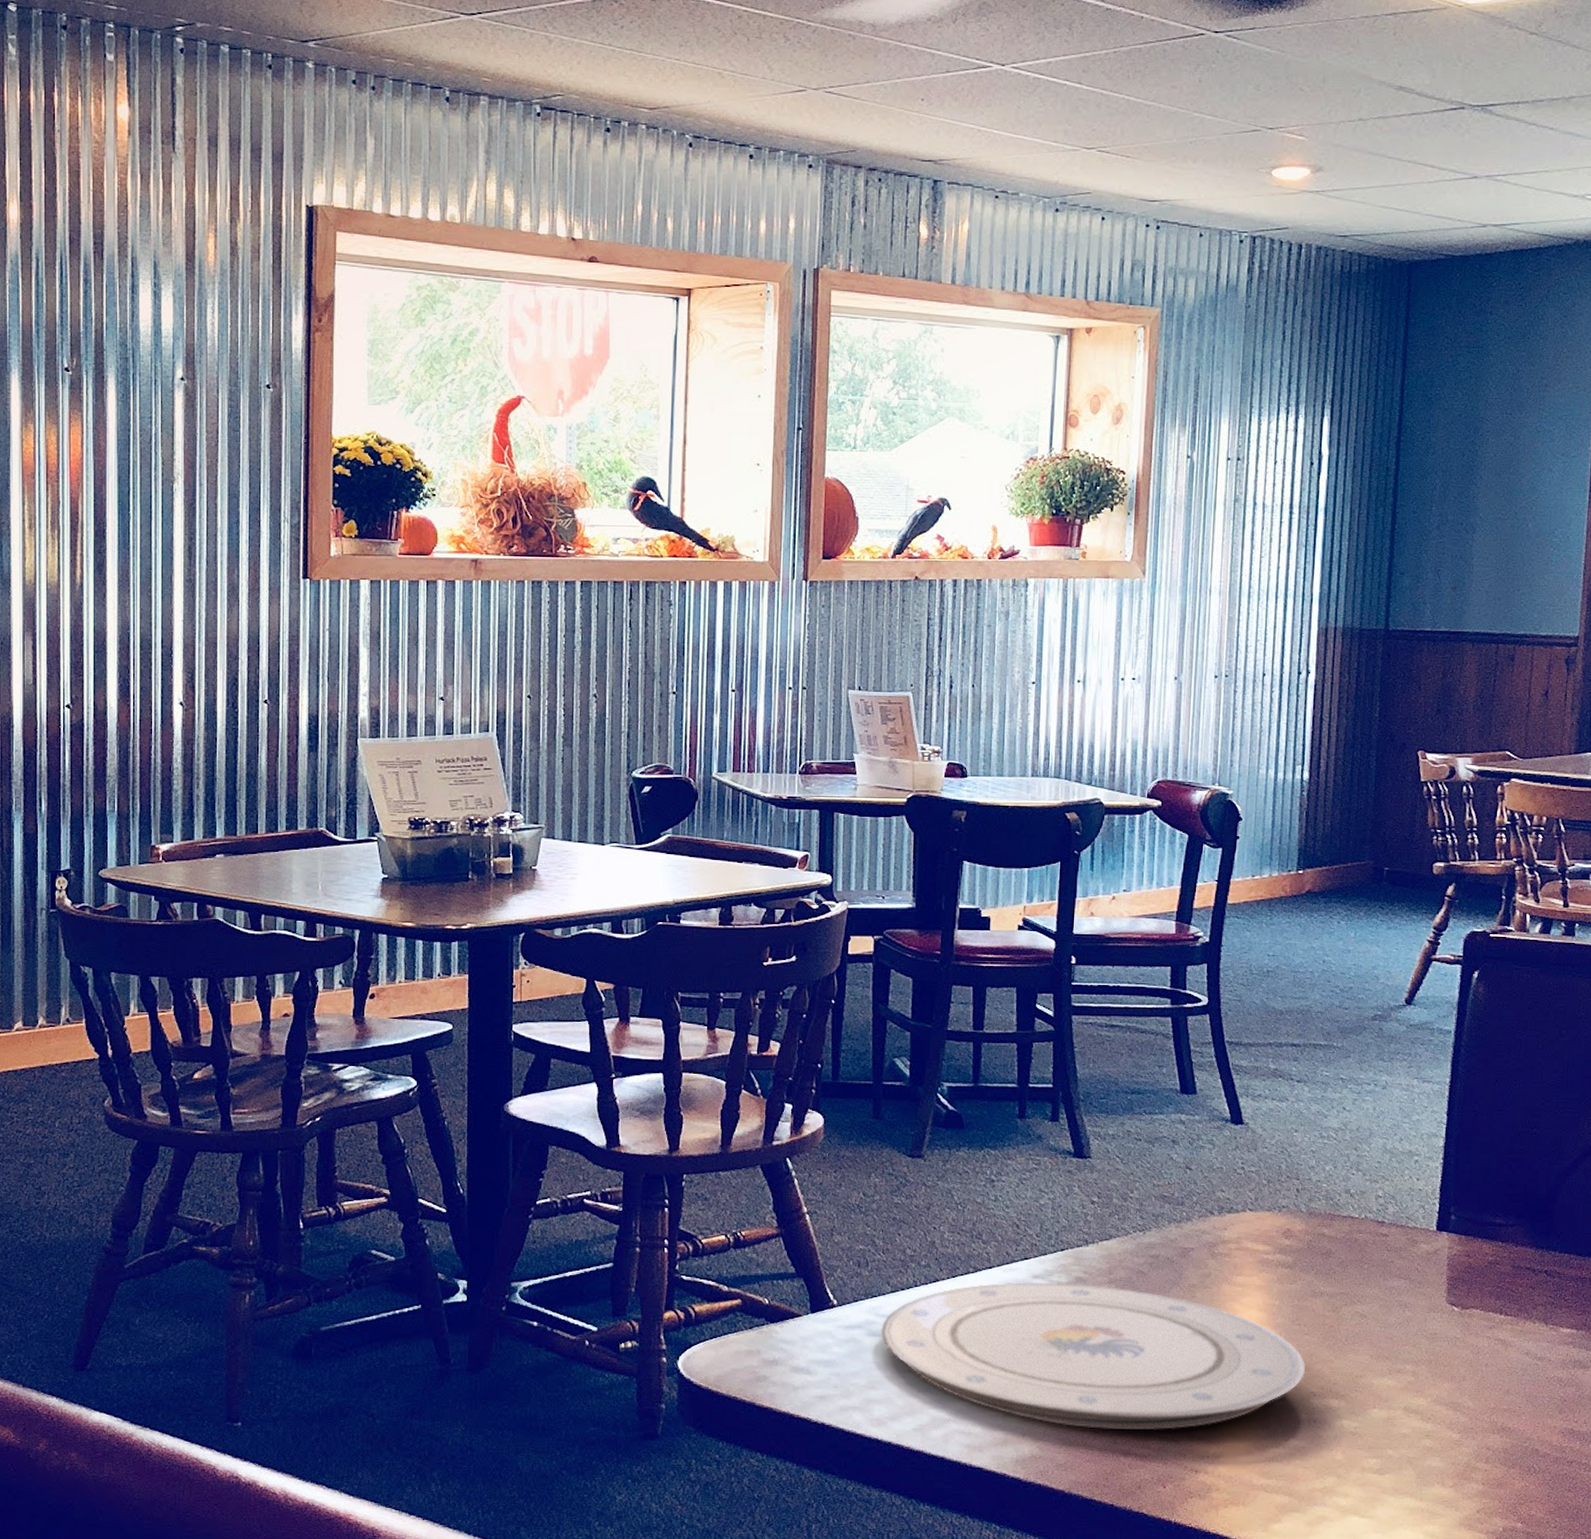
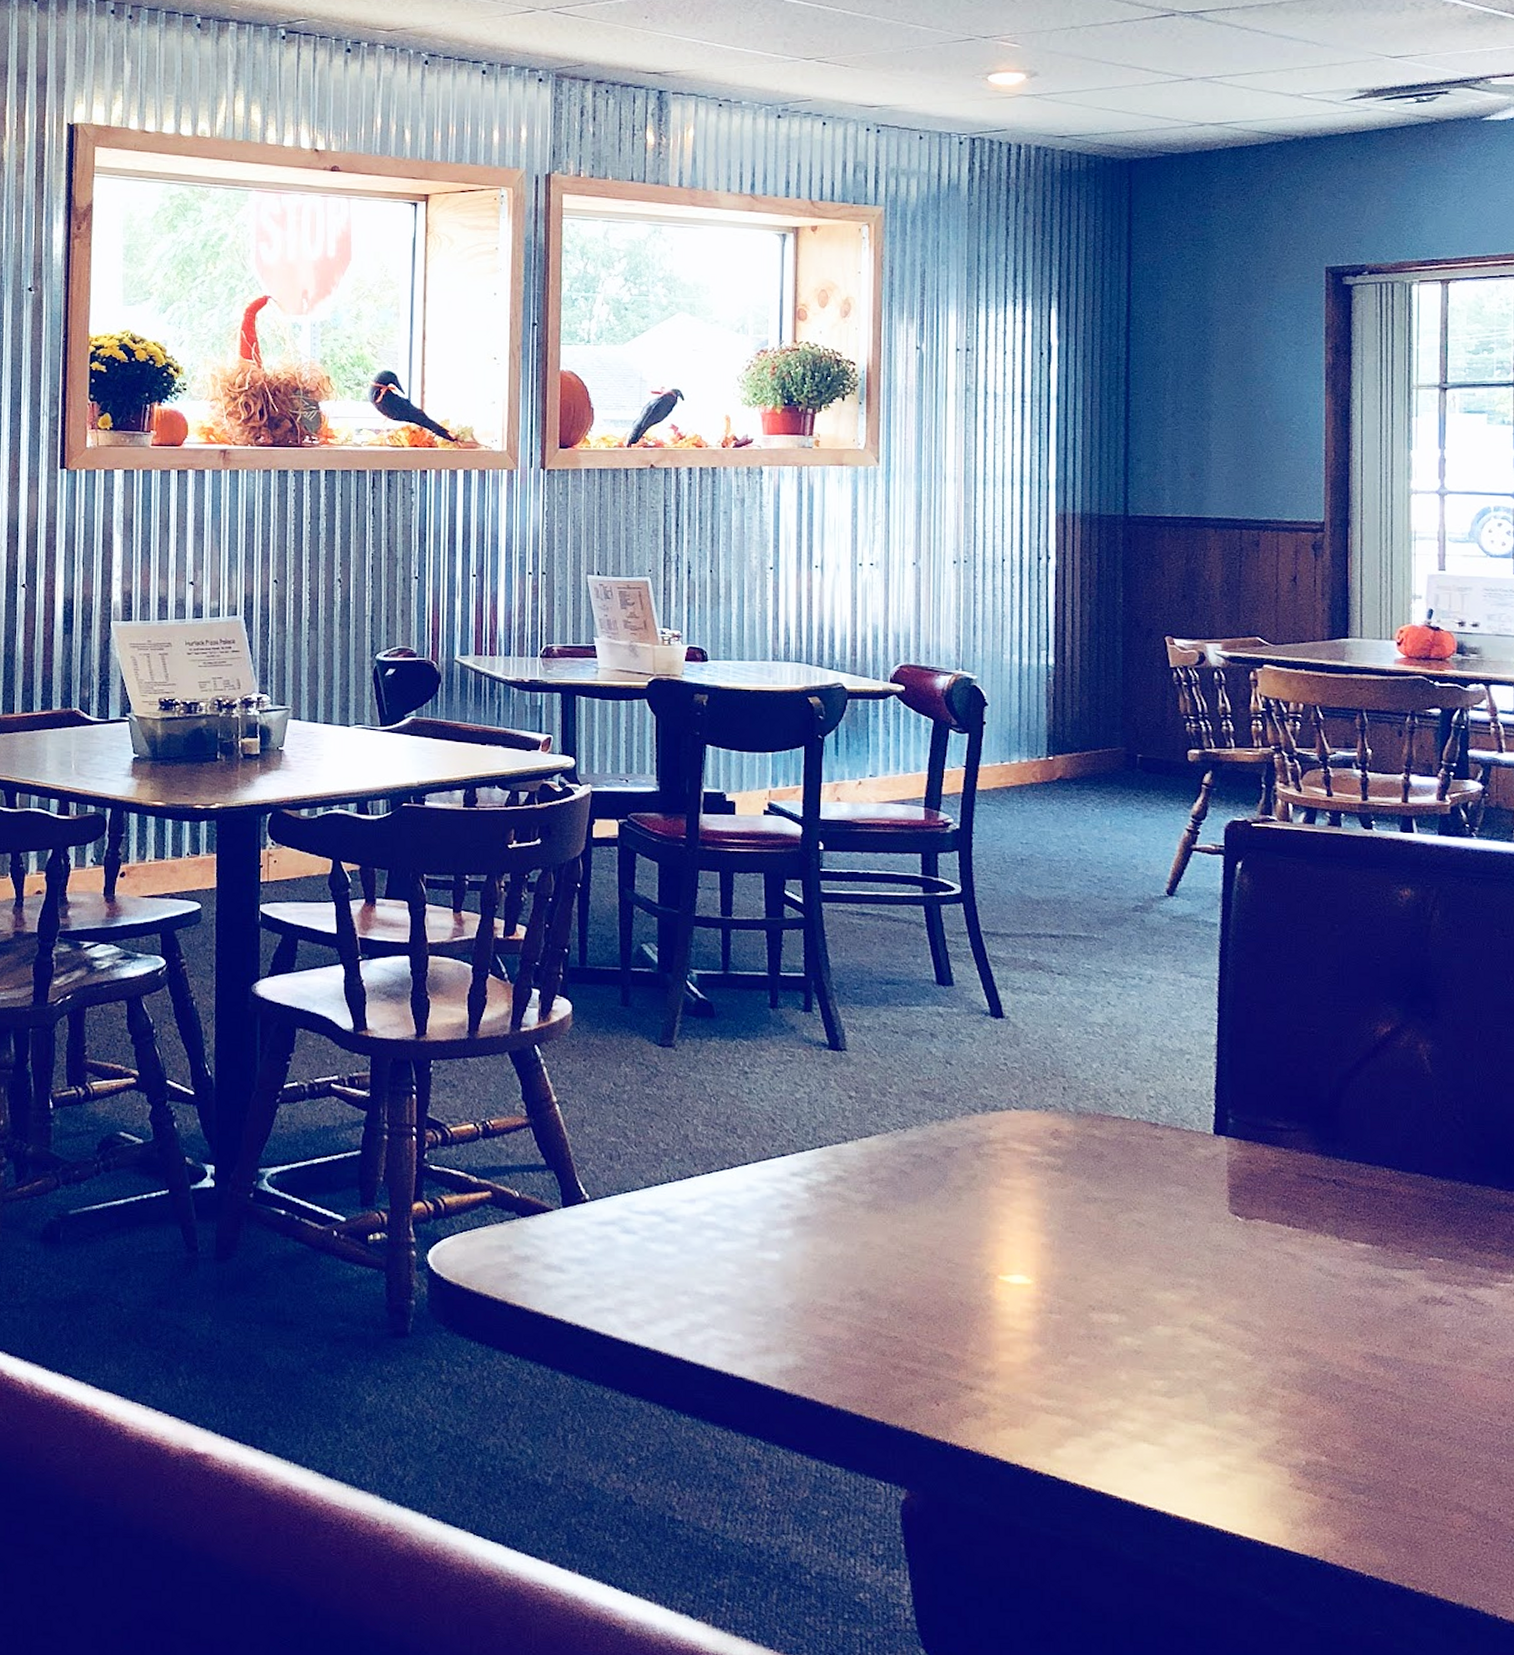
plate: present [881,1282,1305,1431] -> none [635,1180,1082,1343]

